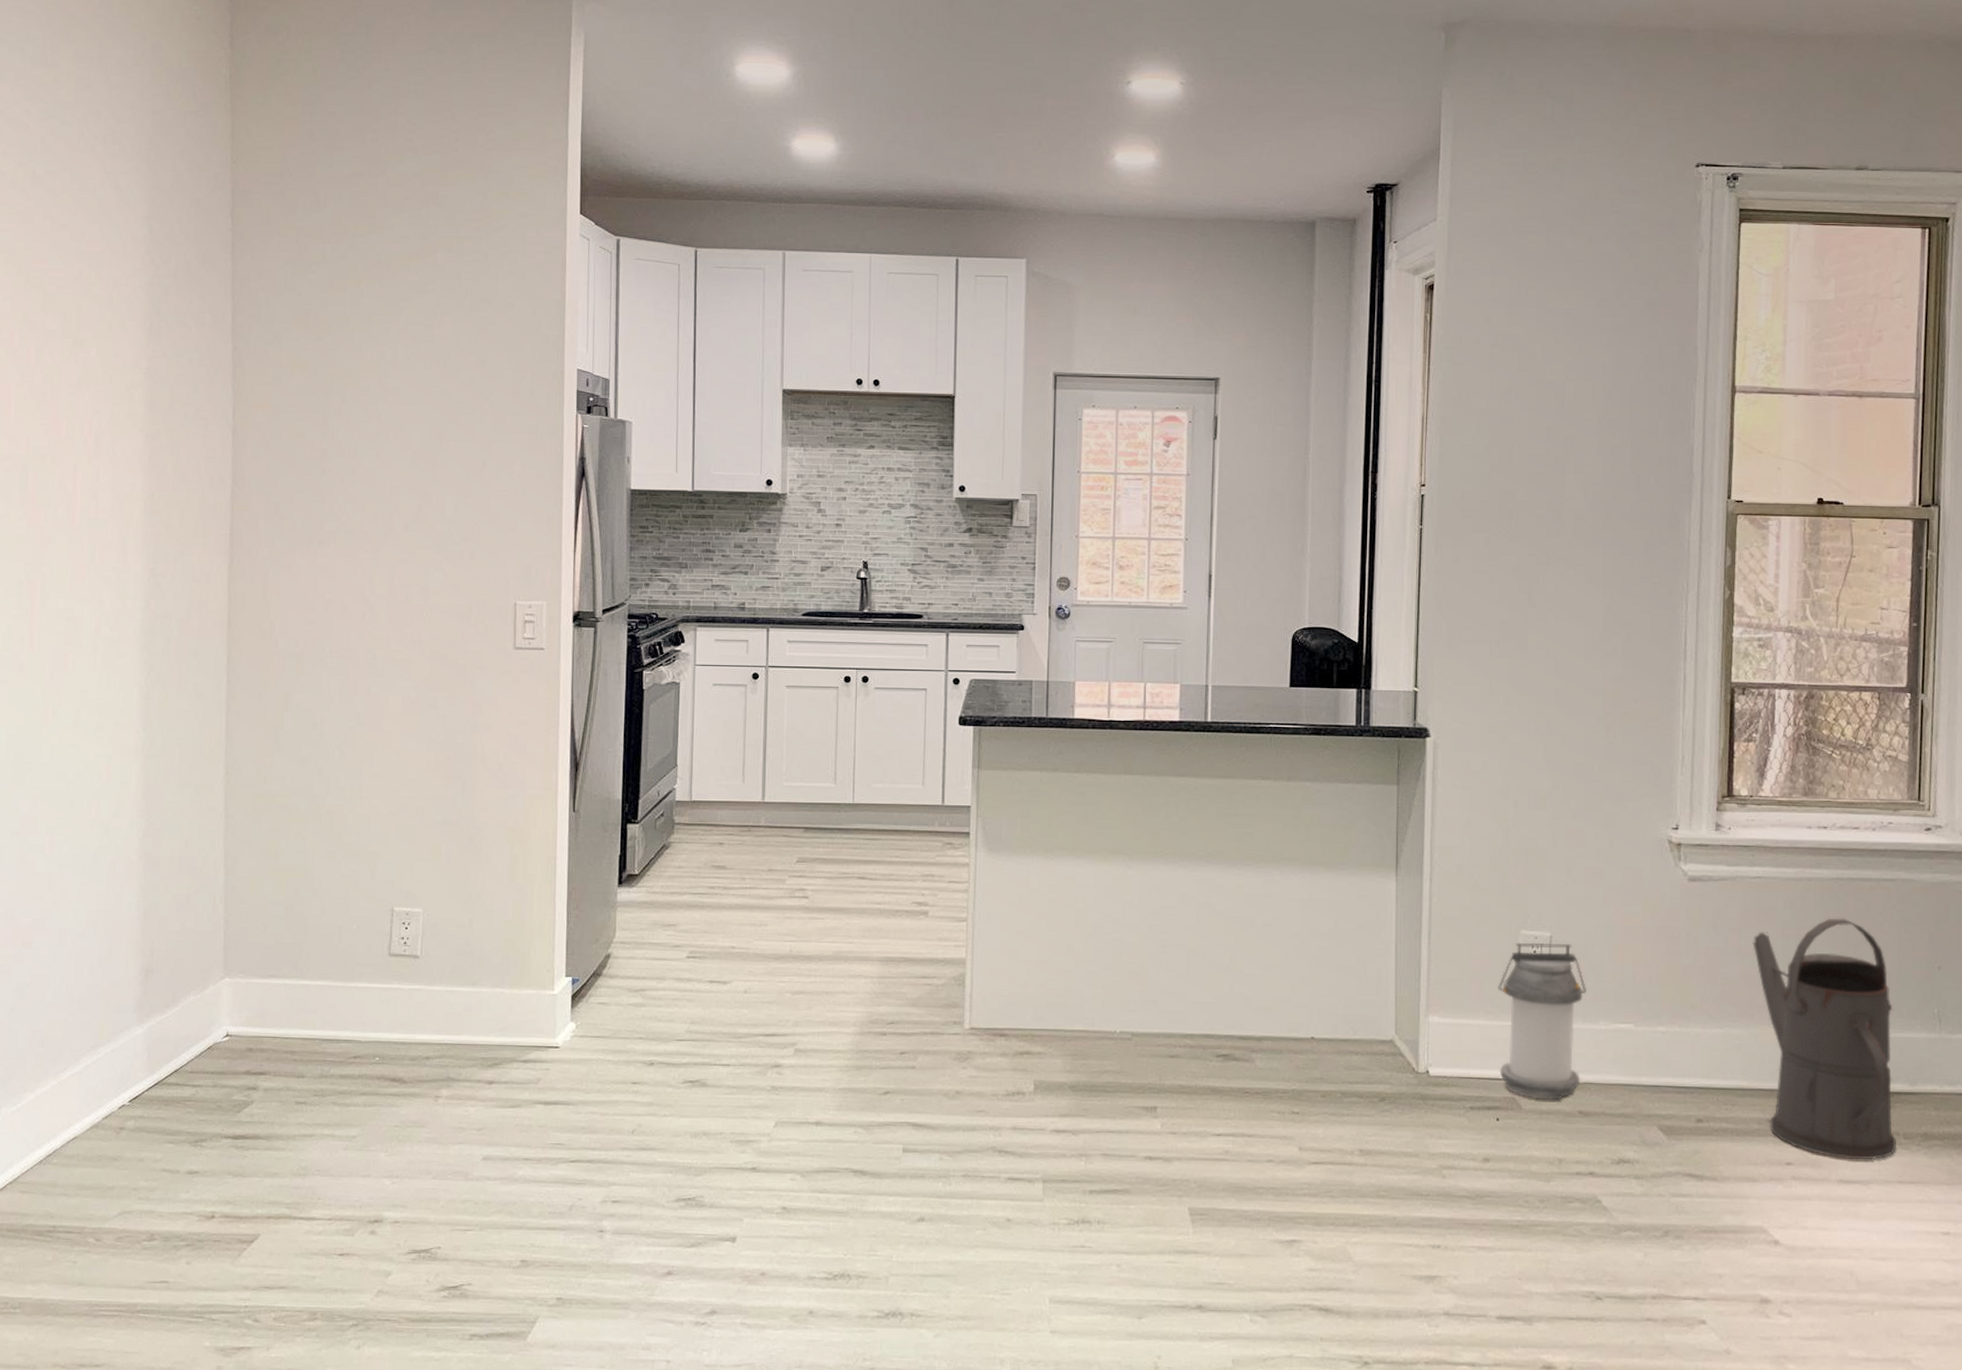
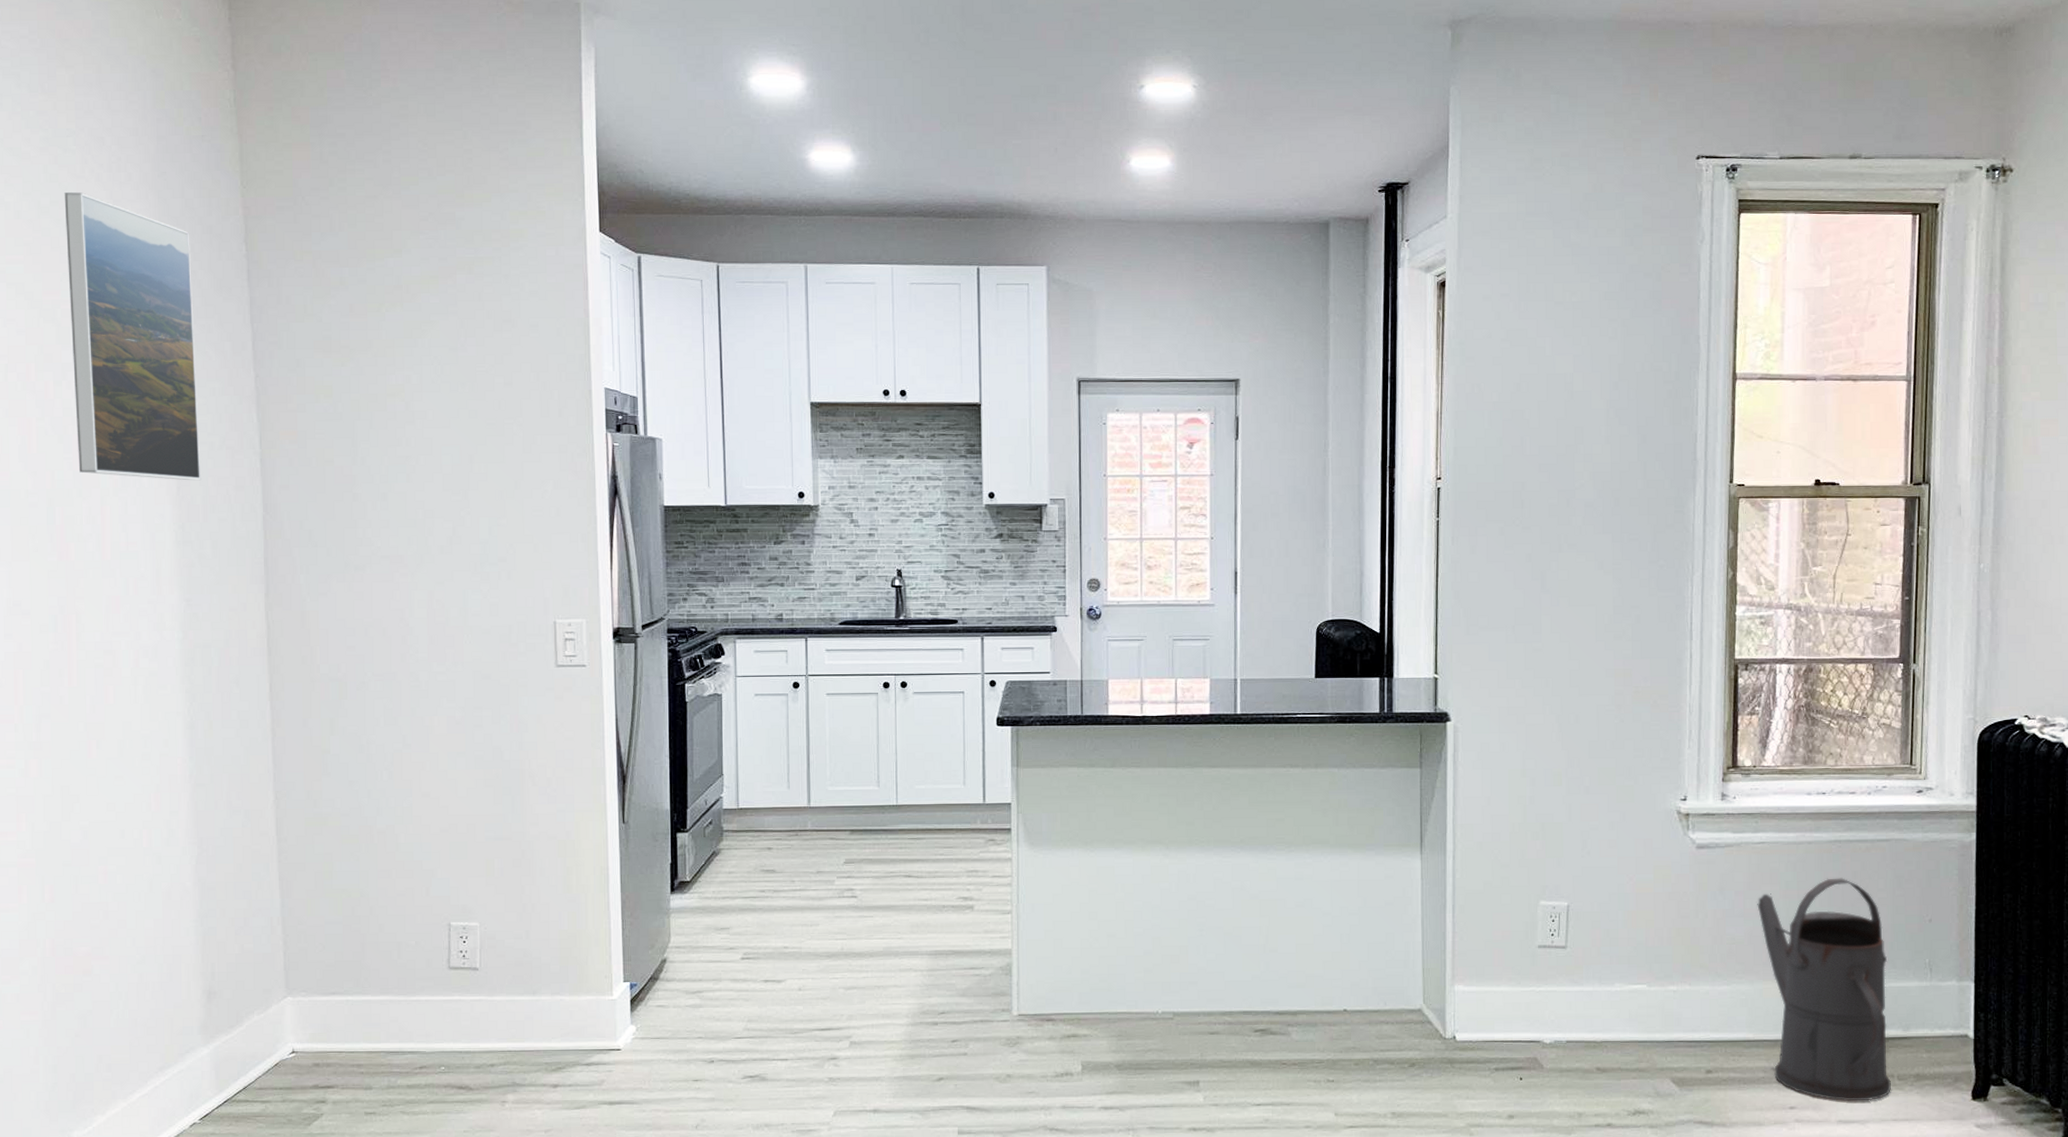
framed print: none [54,163,178,450] -> present [64,192,201,481]
lantern: present [1498,942,1586,1101] -> none [1519,911,1602,1060]

